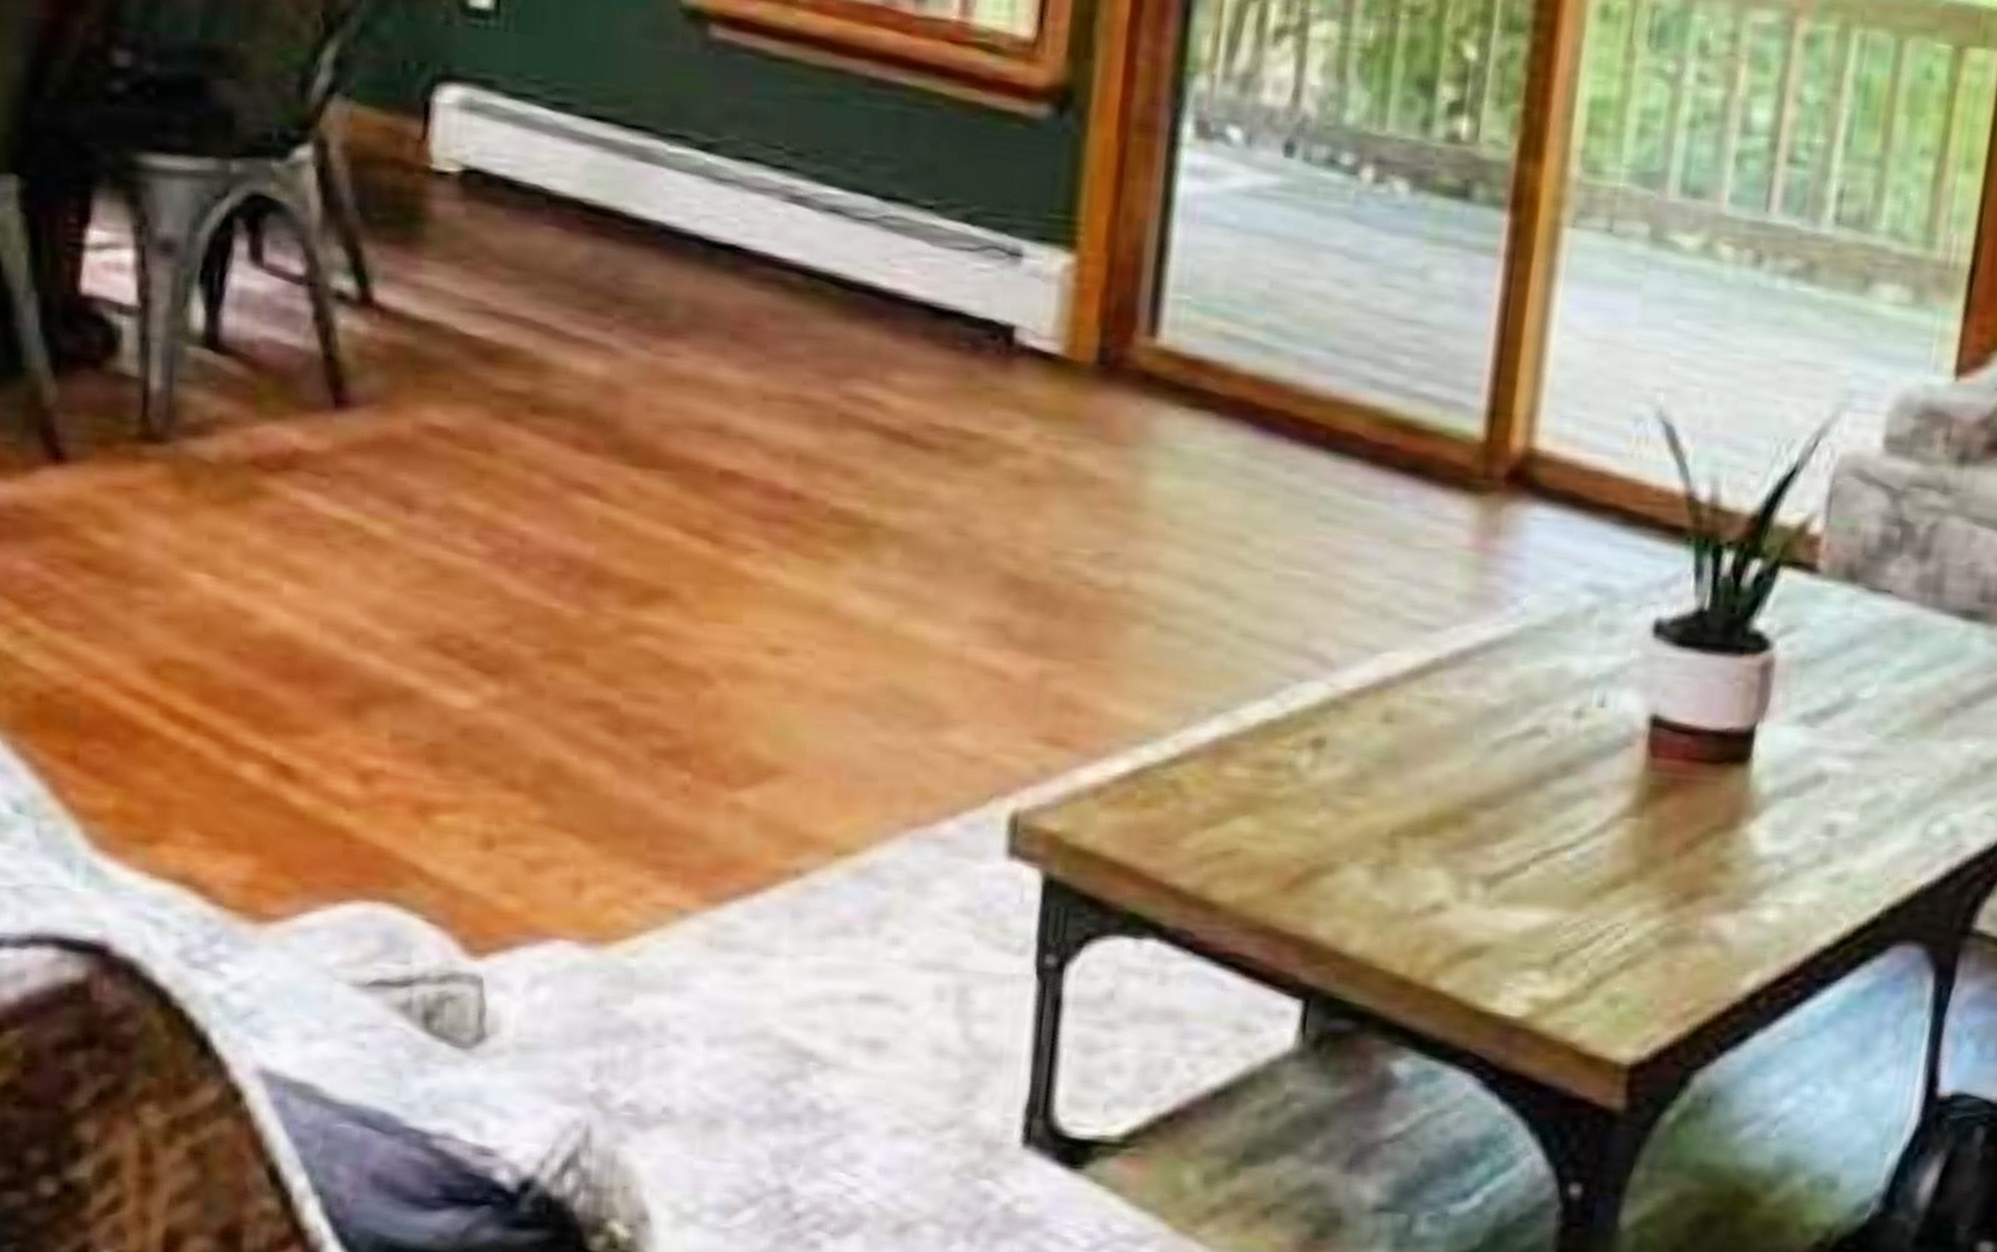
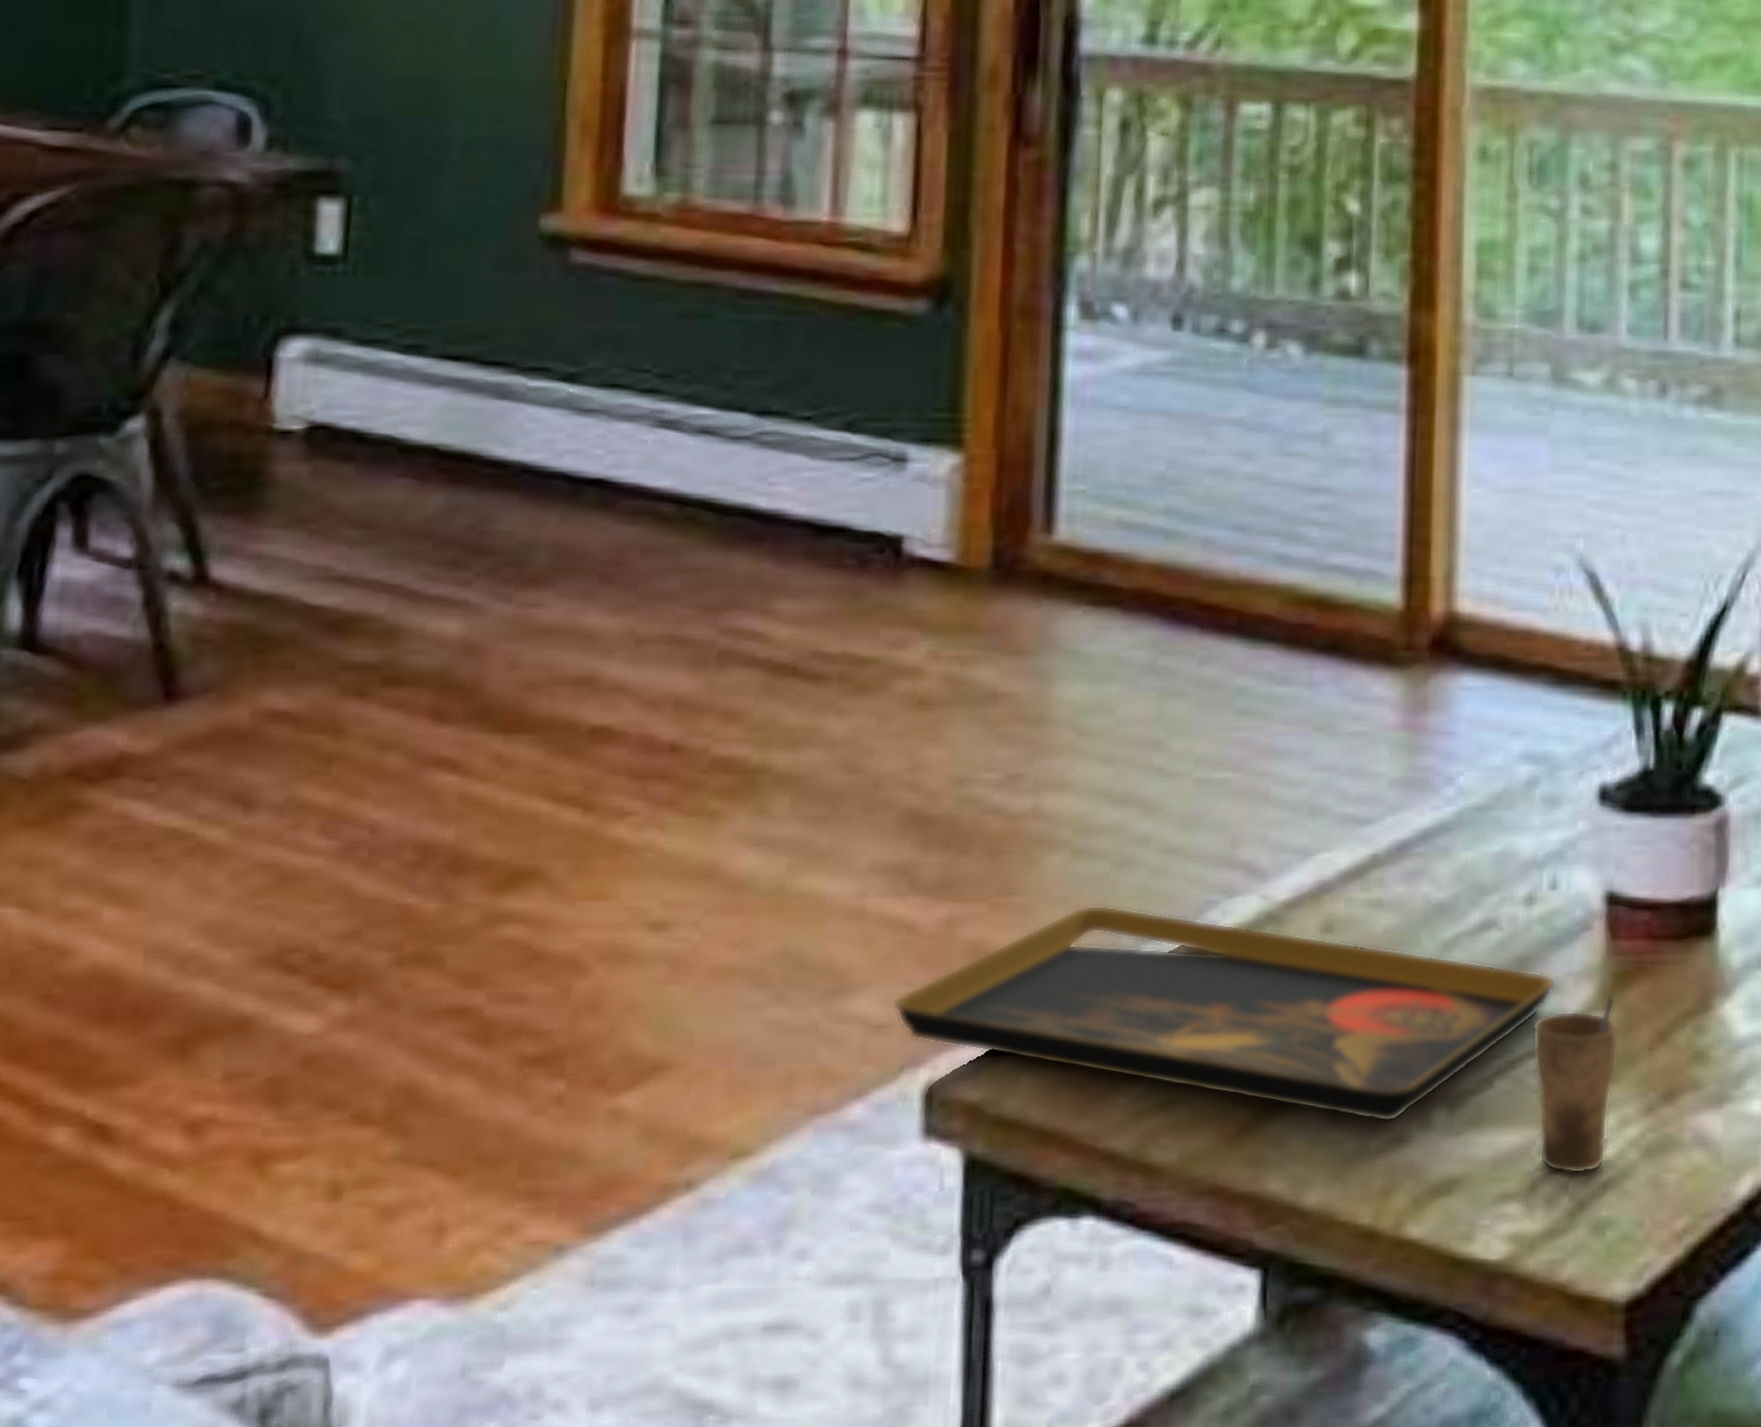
decorative tray: none [985,674,1596,891] -> present [892,905,1557,1122]
cup: none [1564,805,1650,955] -> present [1532,995,1619,1175]

